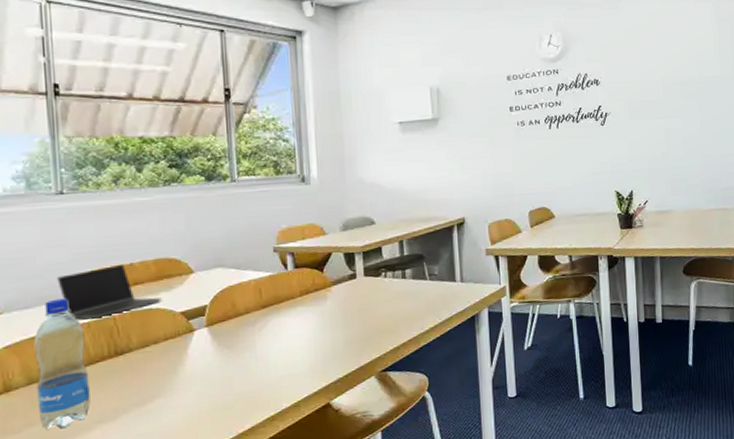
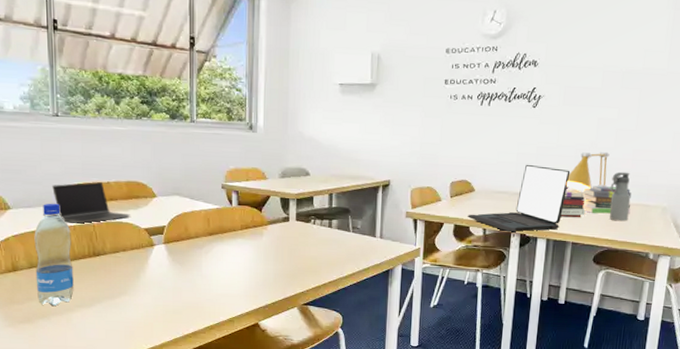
laptop: none [551,182,647,256] -> present [467,164,571,233]
books: none [644,202,668,231] -> present [560,189,586,217]
table lamp: none [645,160,685,212] -> present [567,151,610,201]
books: none [662,194,711,224] -> present [582,186,632,214]
water bottle: none [687,178,710,229] -> present [610,171,631,222]

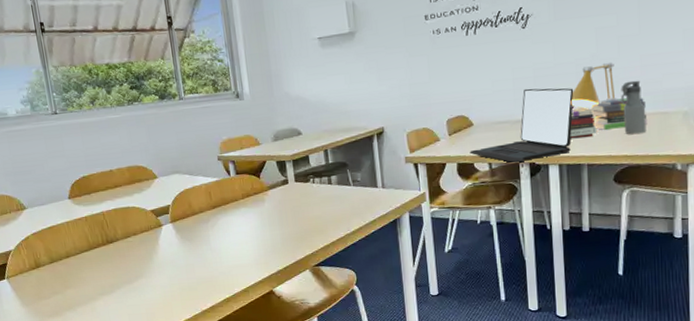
bottle: present [34,203,74,307] -> none [50,197,94,298]
laptop computer: present [52,182,130,224] -> none [60,171,136,215]

